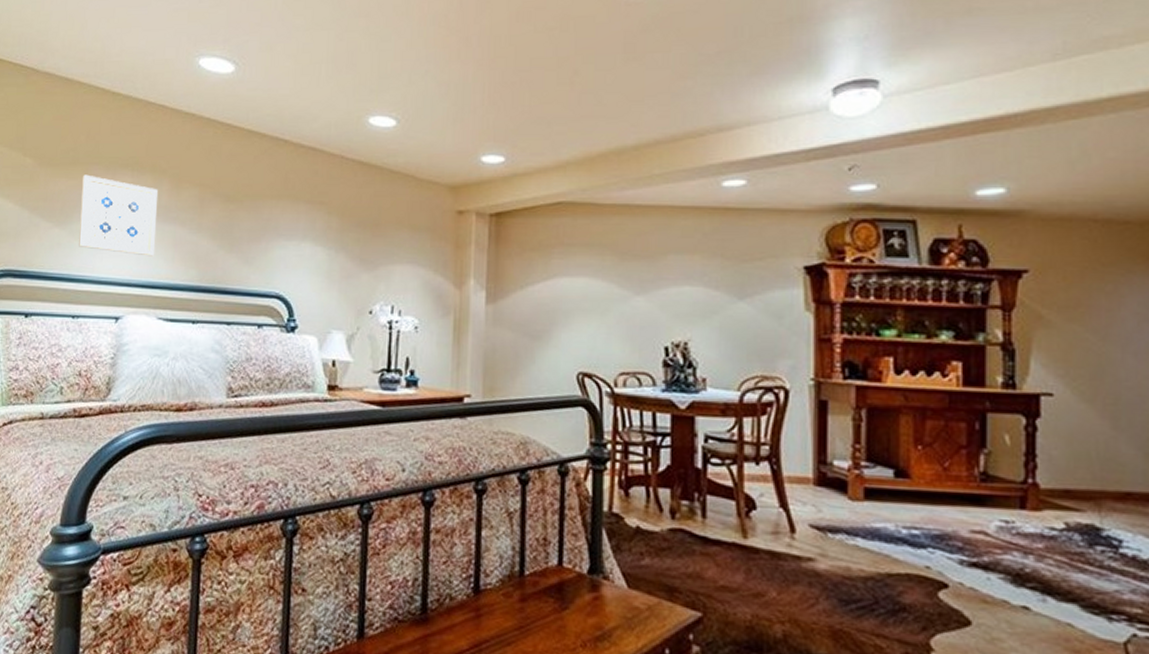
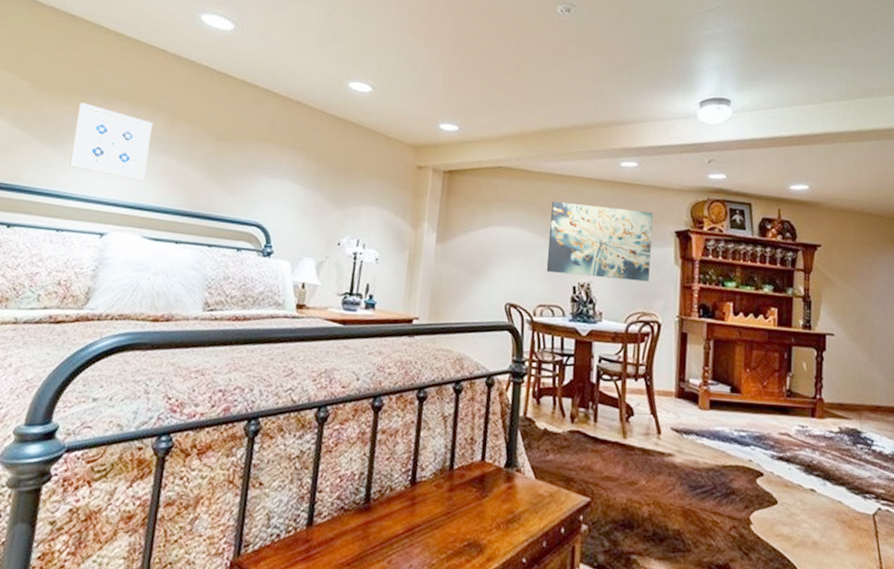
wall art: none [628,239,771,336] -> present [546,201,653,282]

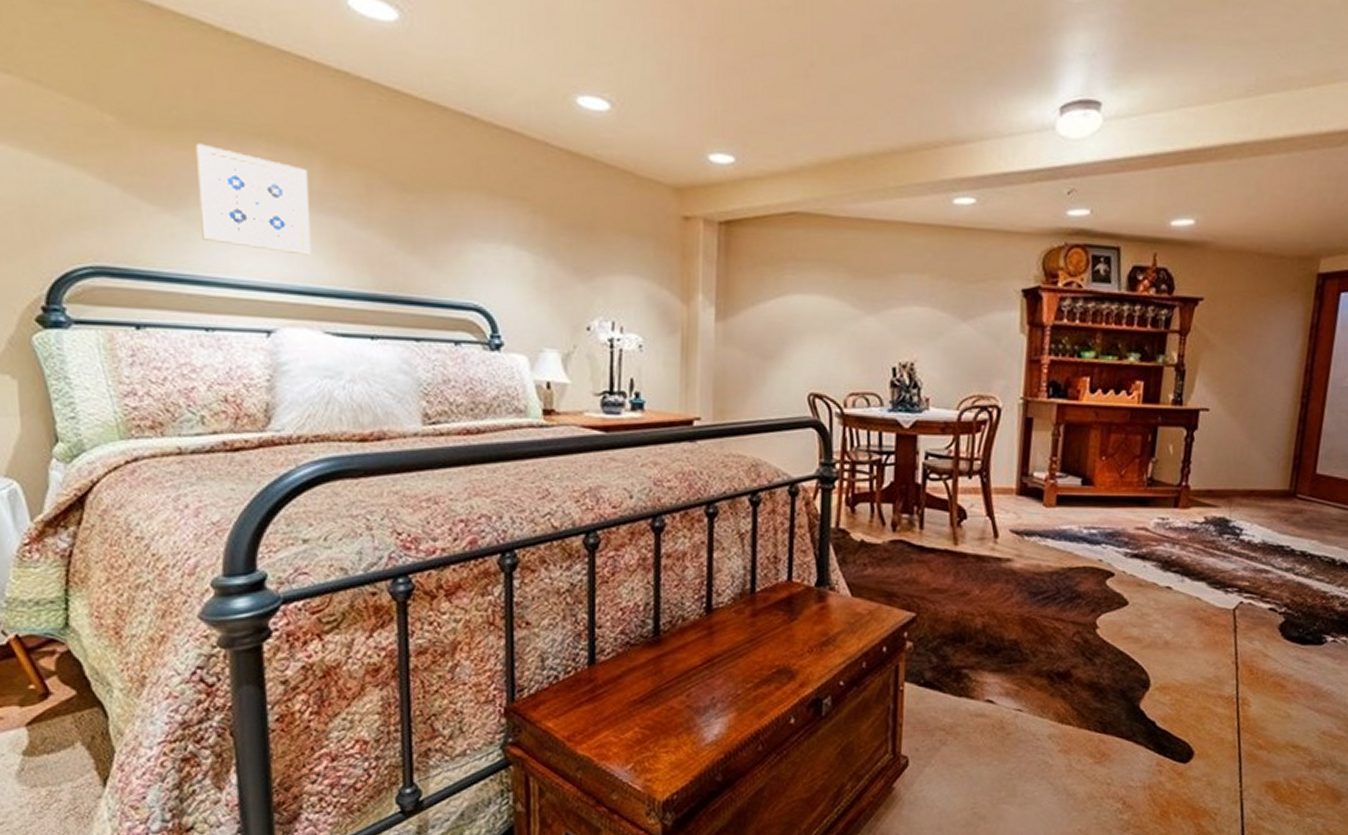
wall art: present [546,201,653,282] -> none [858,256,994,357]

